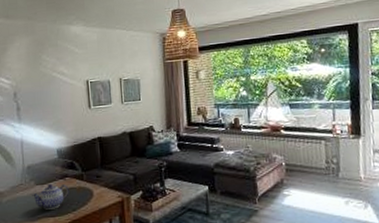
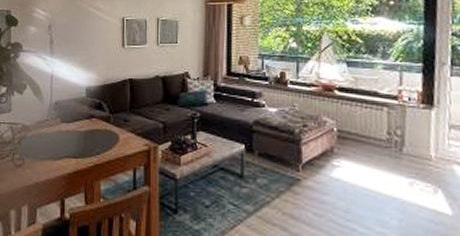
teapot: present [32,184,69,210] -> none [56,123,95,150]

